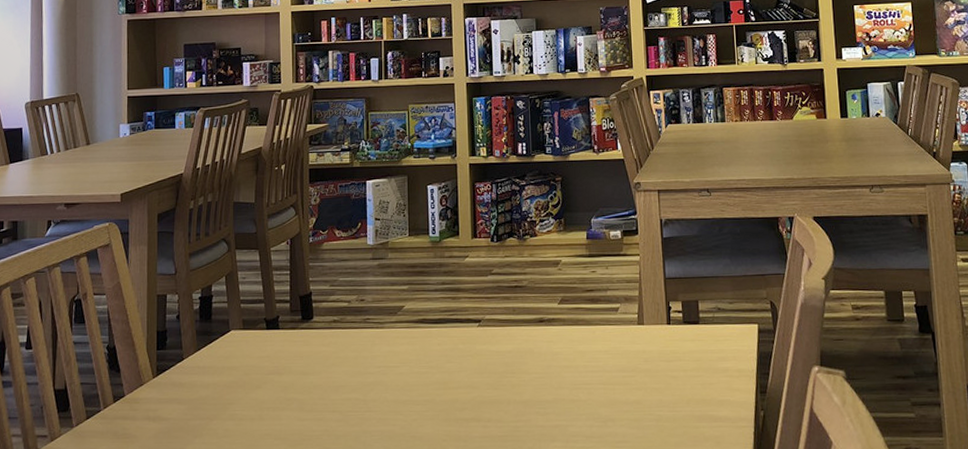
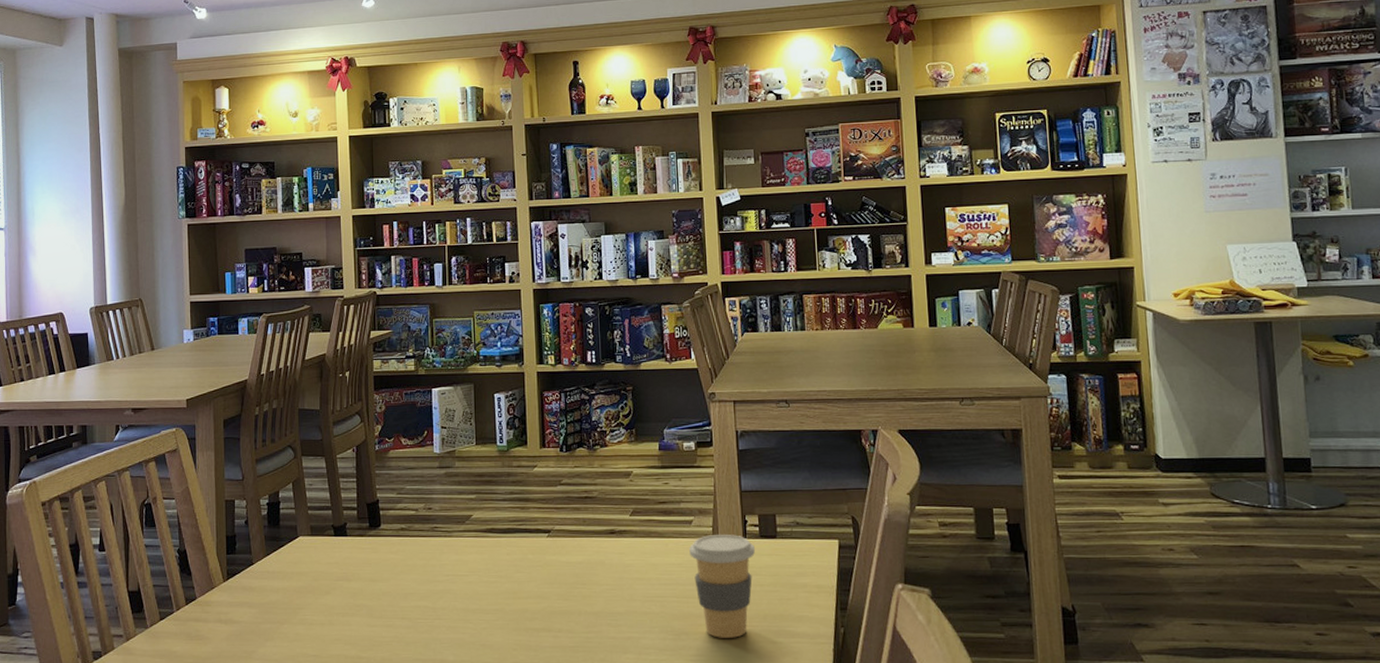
coffee cup: none [615,320,679,424] -> present [689,534,755,638]

